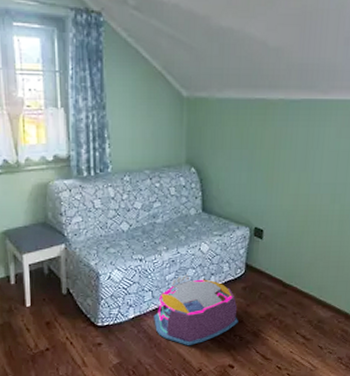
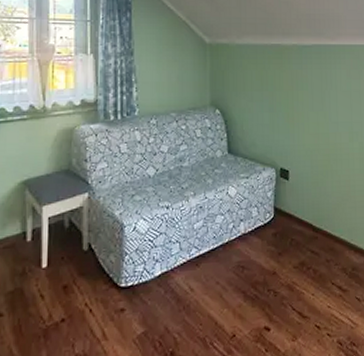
storage bin: present [154,273,238,346] -> none [182,220,271,307]

